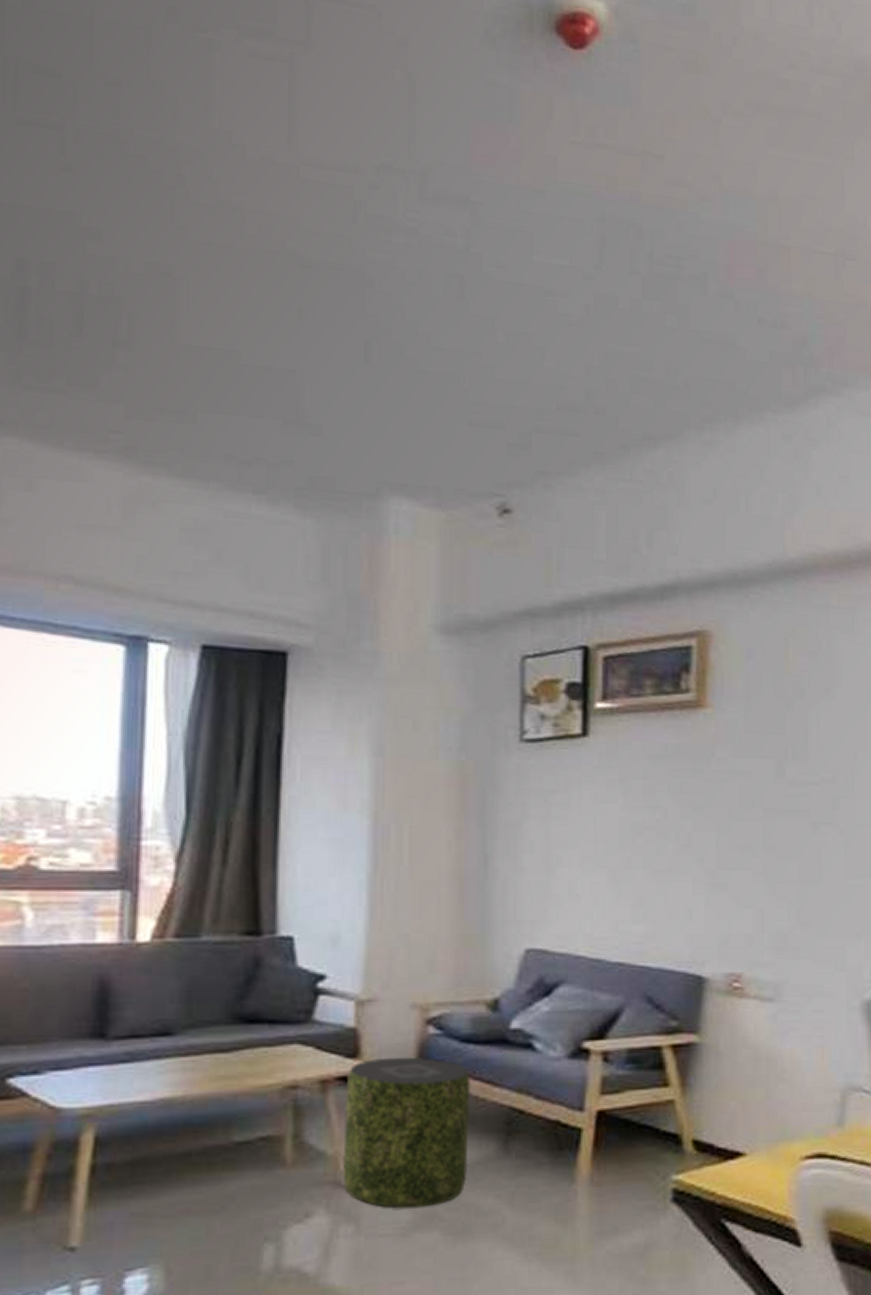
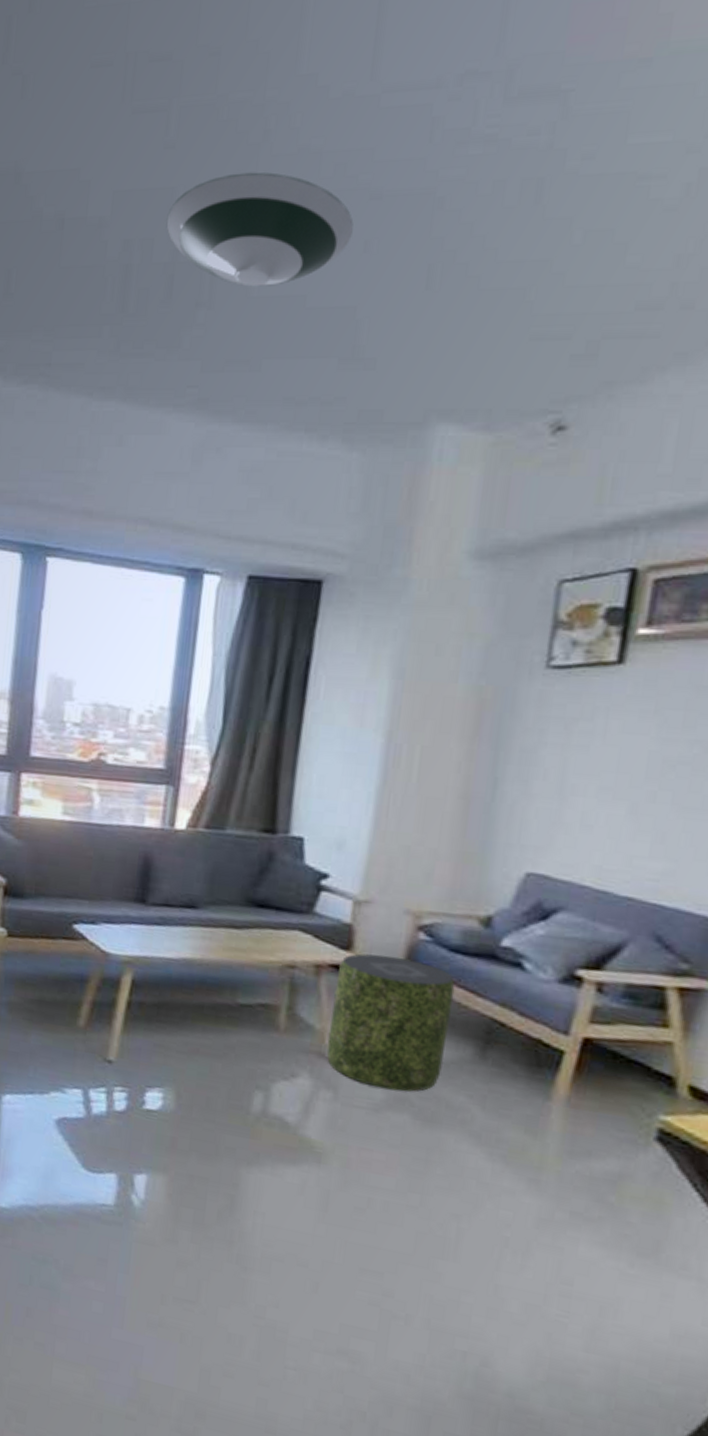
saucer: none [69,211,284,337] -> present [166,172,354,287]

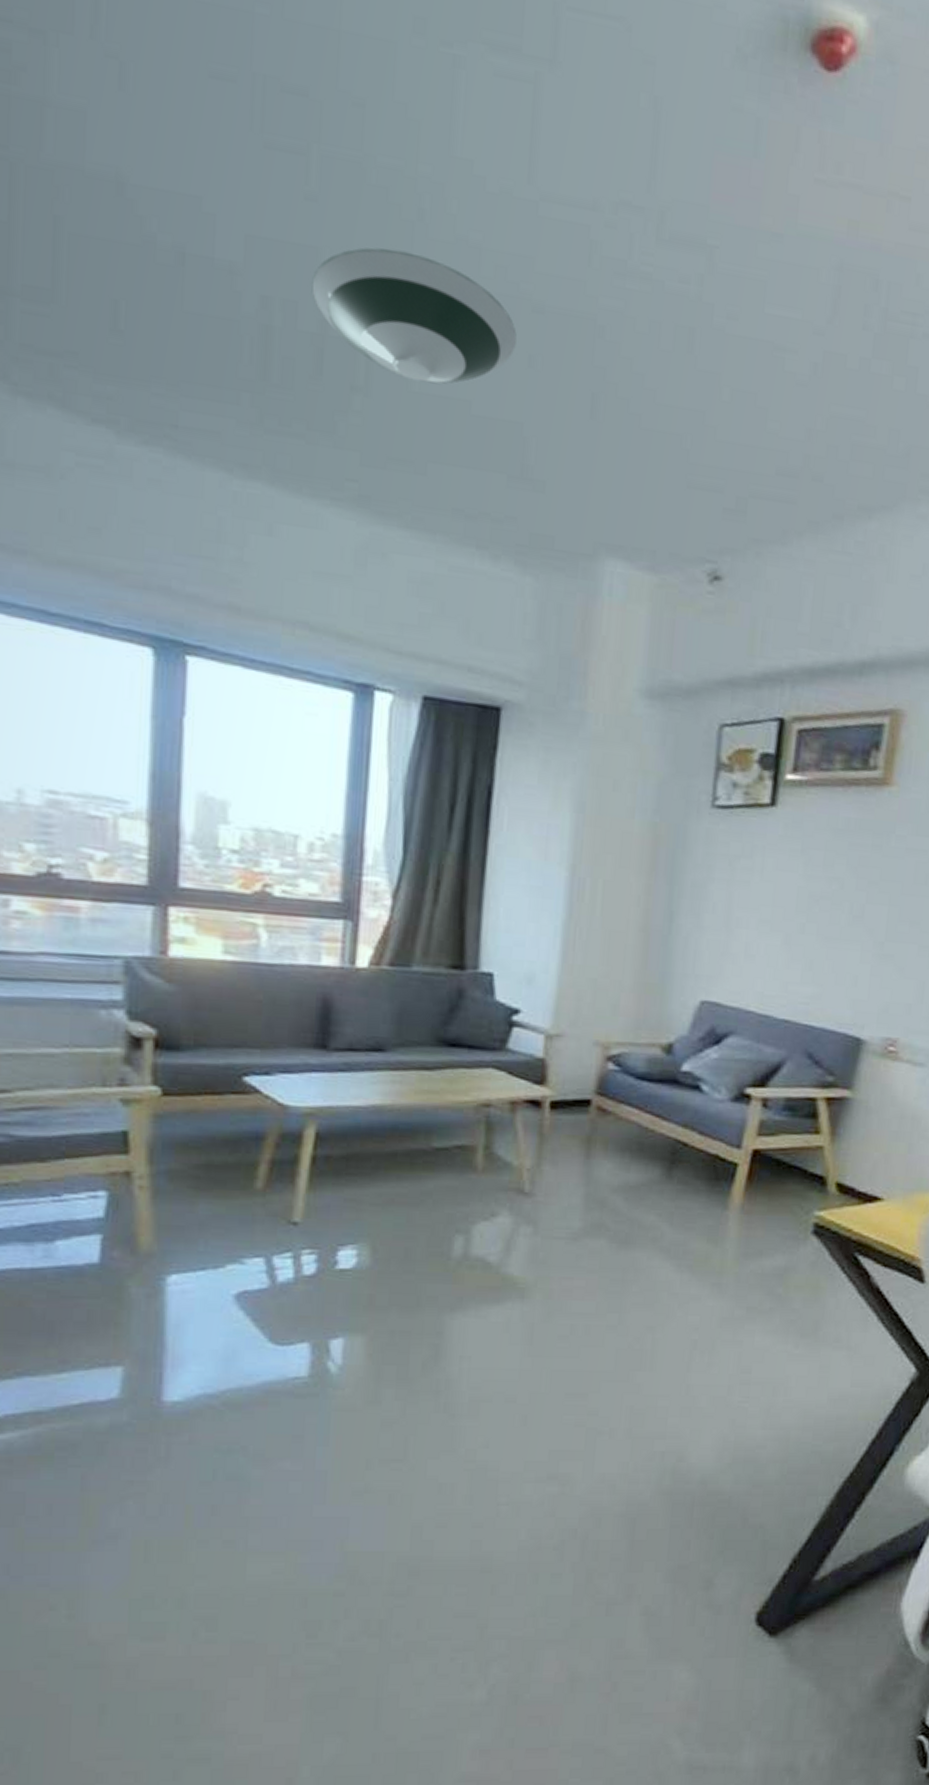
pouf: present [326,953,455,1092] -> none [525,1087,643,1218]

